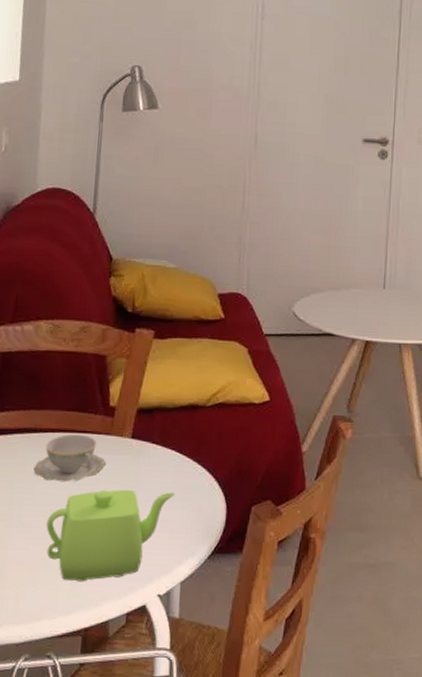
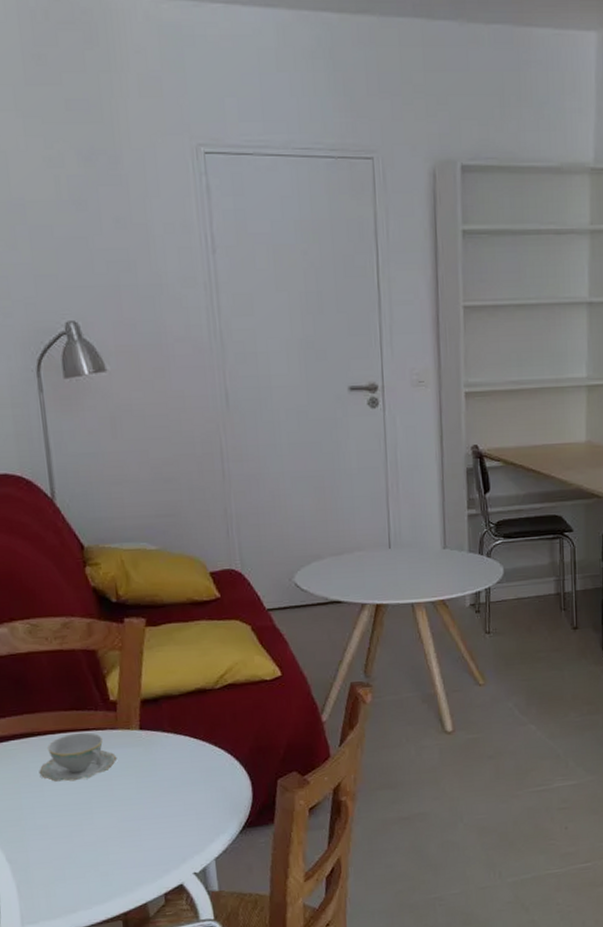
teapot: present [46,489,176,582] -> none [64,776,196,873]

